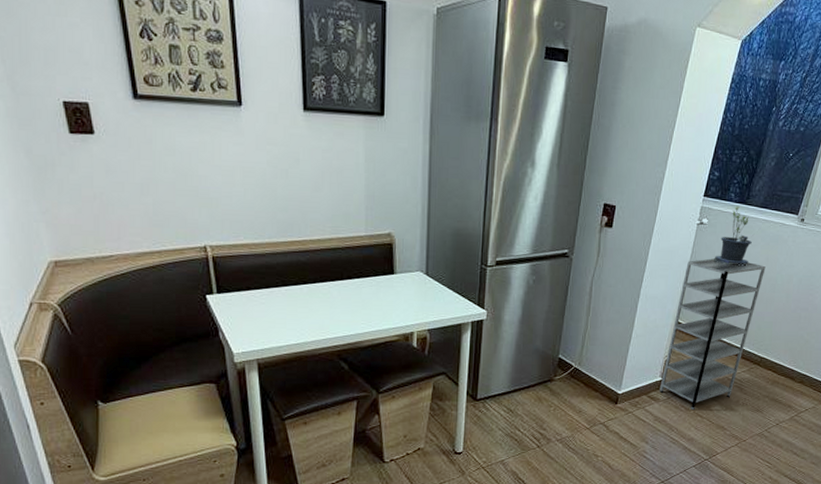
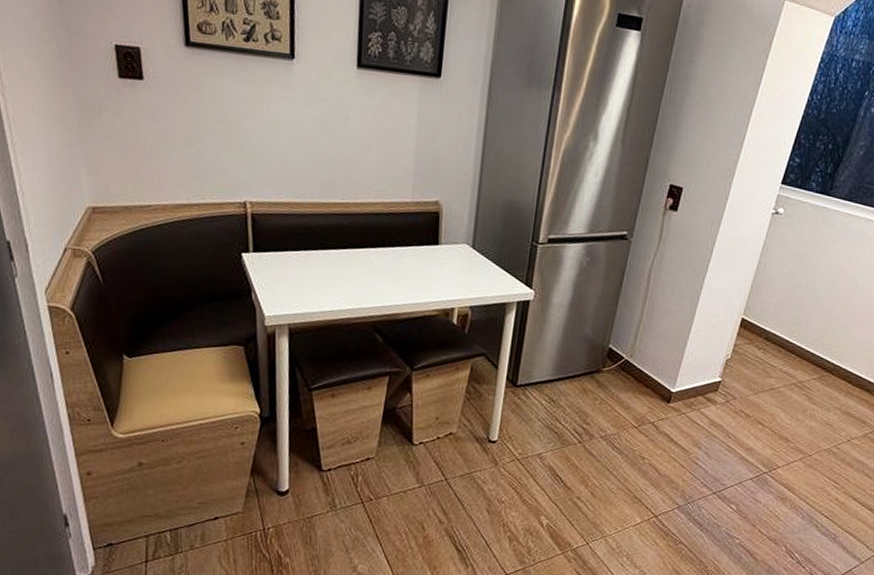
shelving unit: present [659,258,766,409] -> none [718,251,846,416]
potted plant: present [714,206,752,267] -> none [788,196,832,264]

